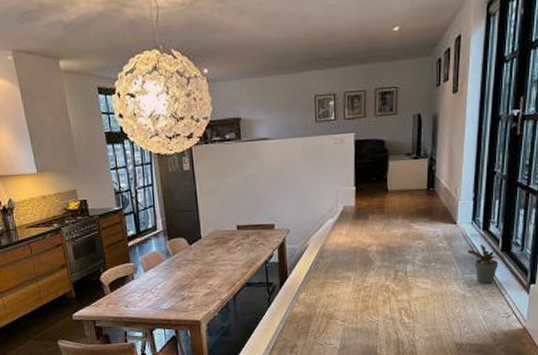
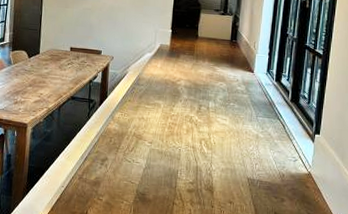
potted plant: present [467,244,499,284] -> none [262,93,289,129]

